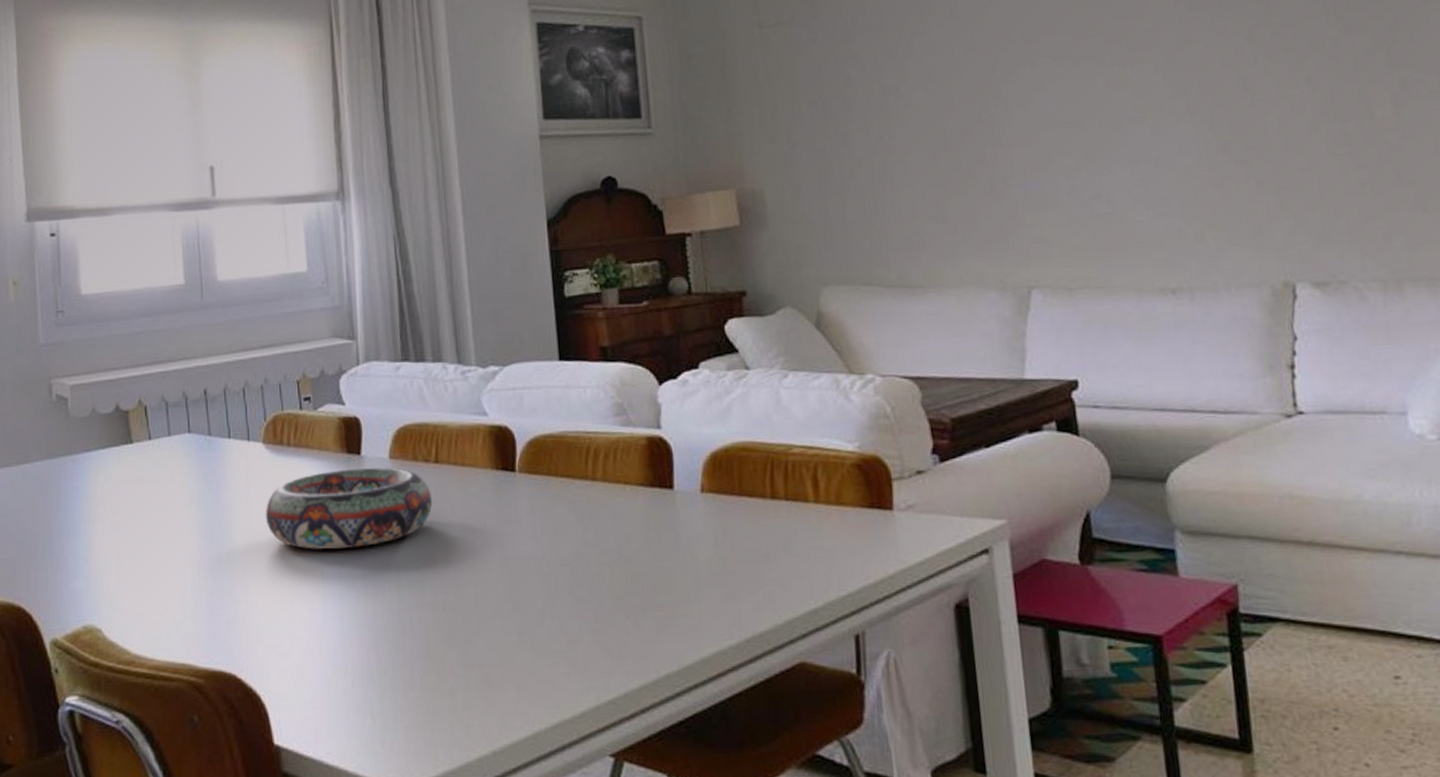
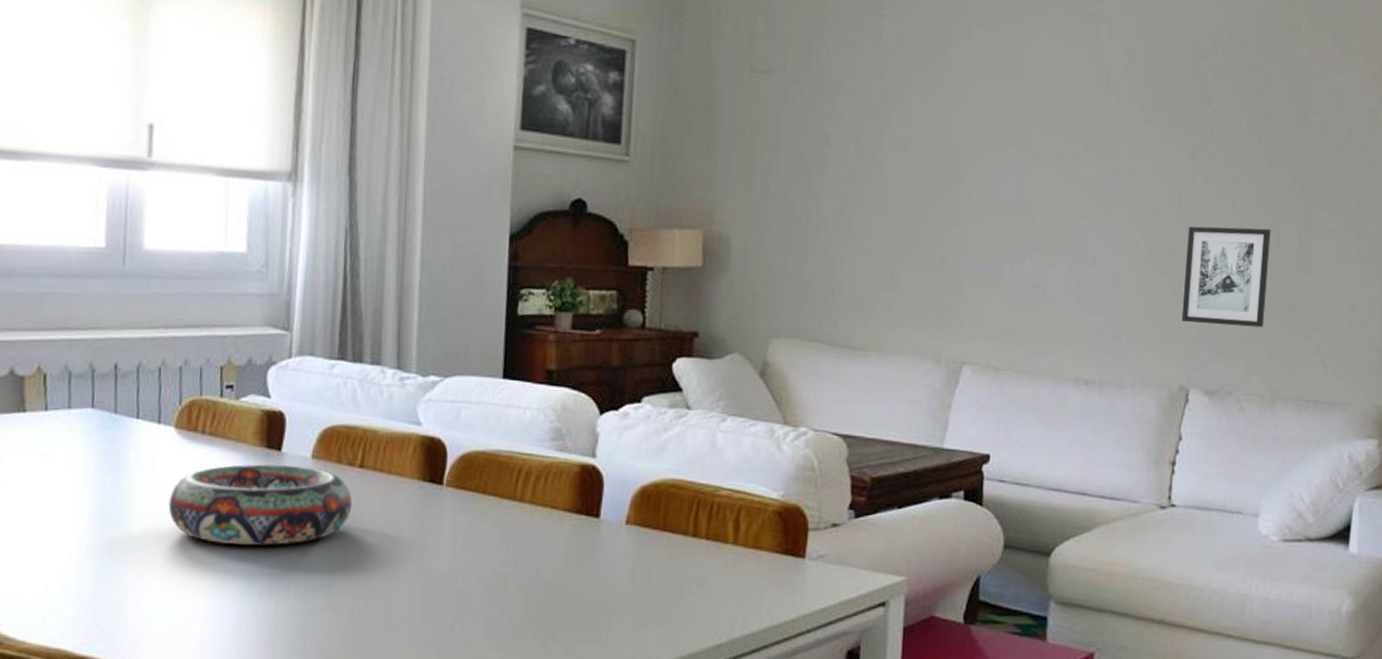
wall art: none [1260,99,1372,212] -> present [1181,226,1271,328]

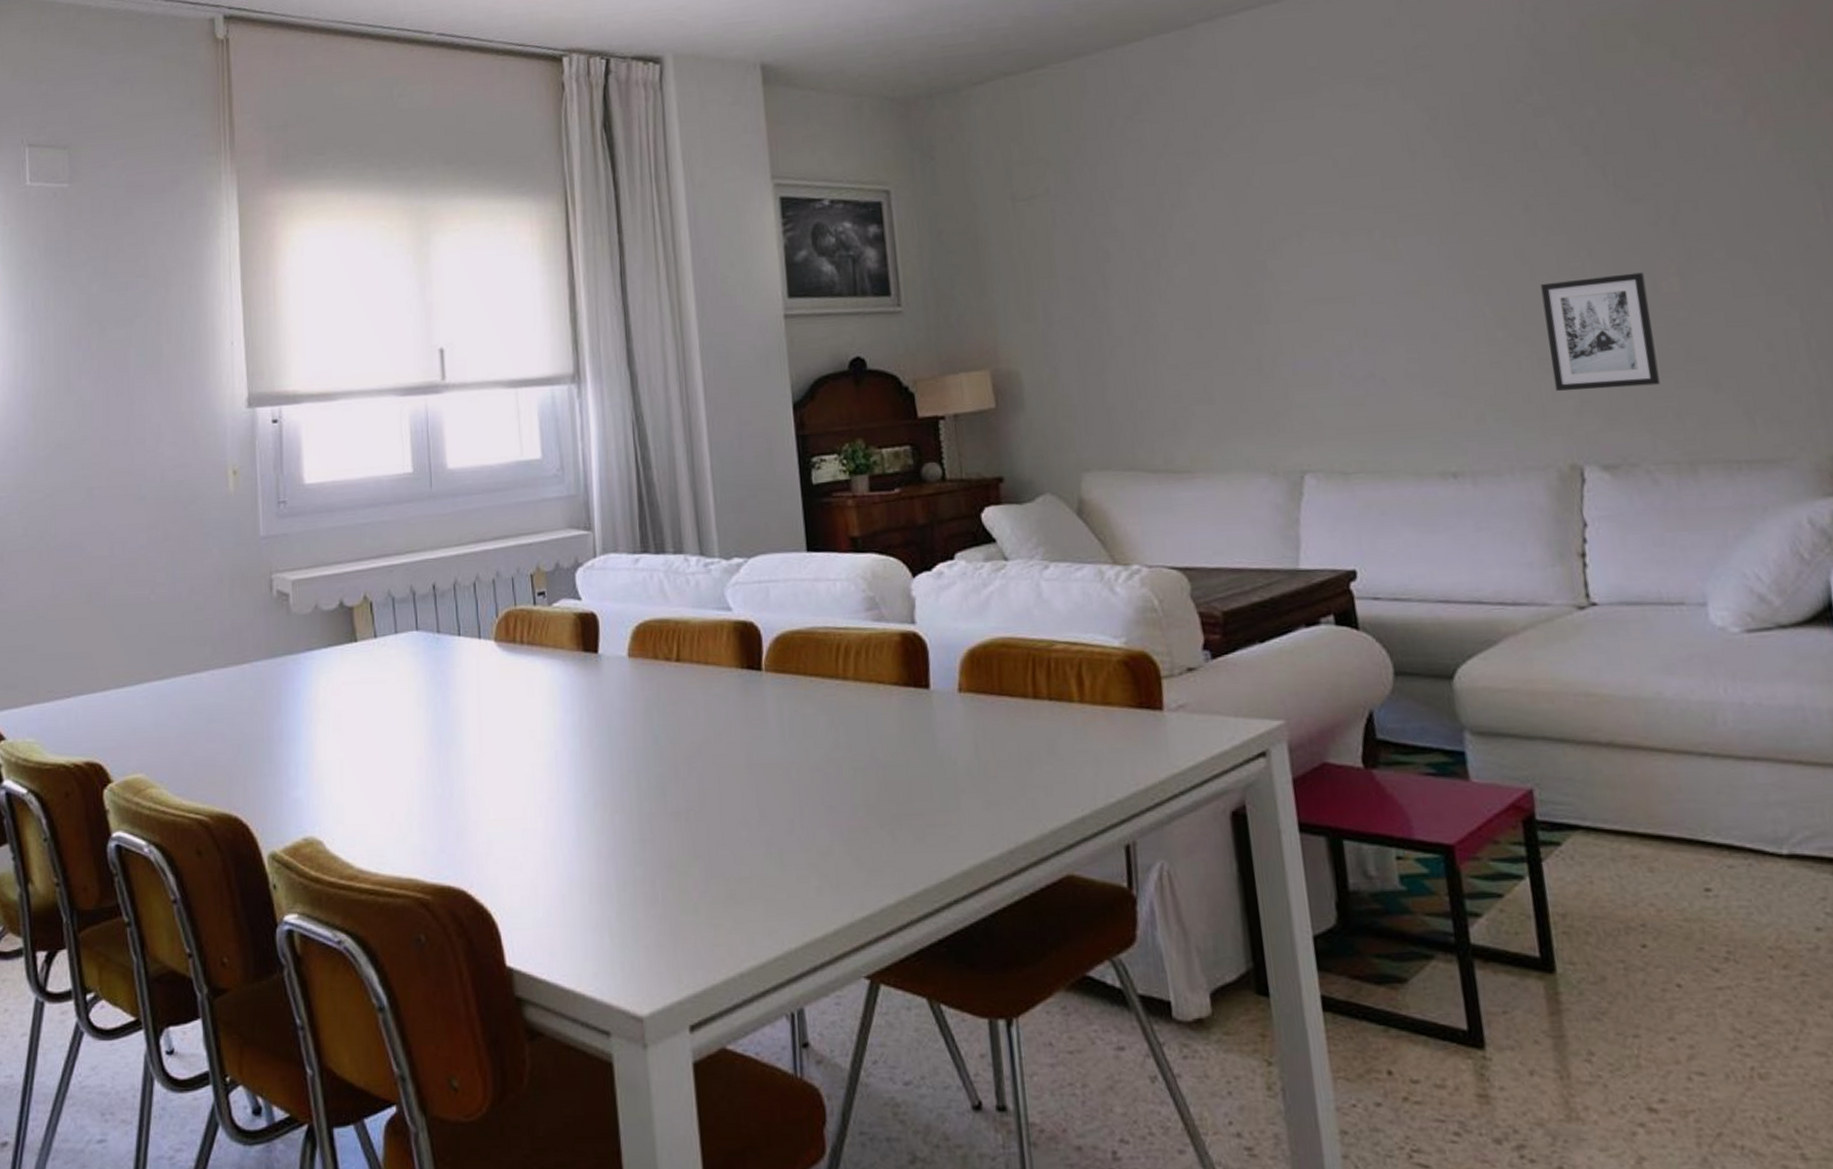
decorative bowl: present [168,464,353,547] -> none [497,666,674,756]

